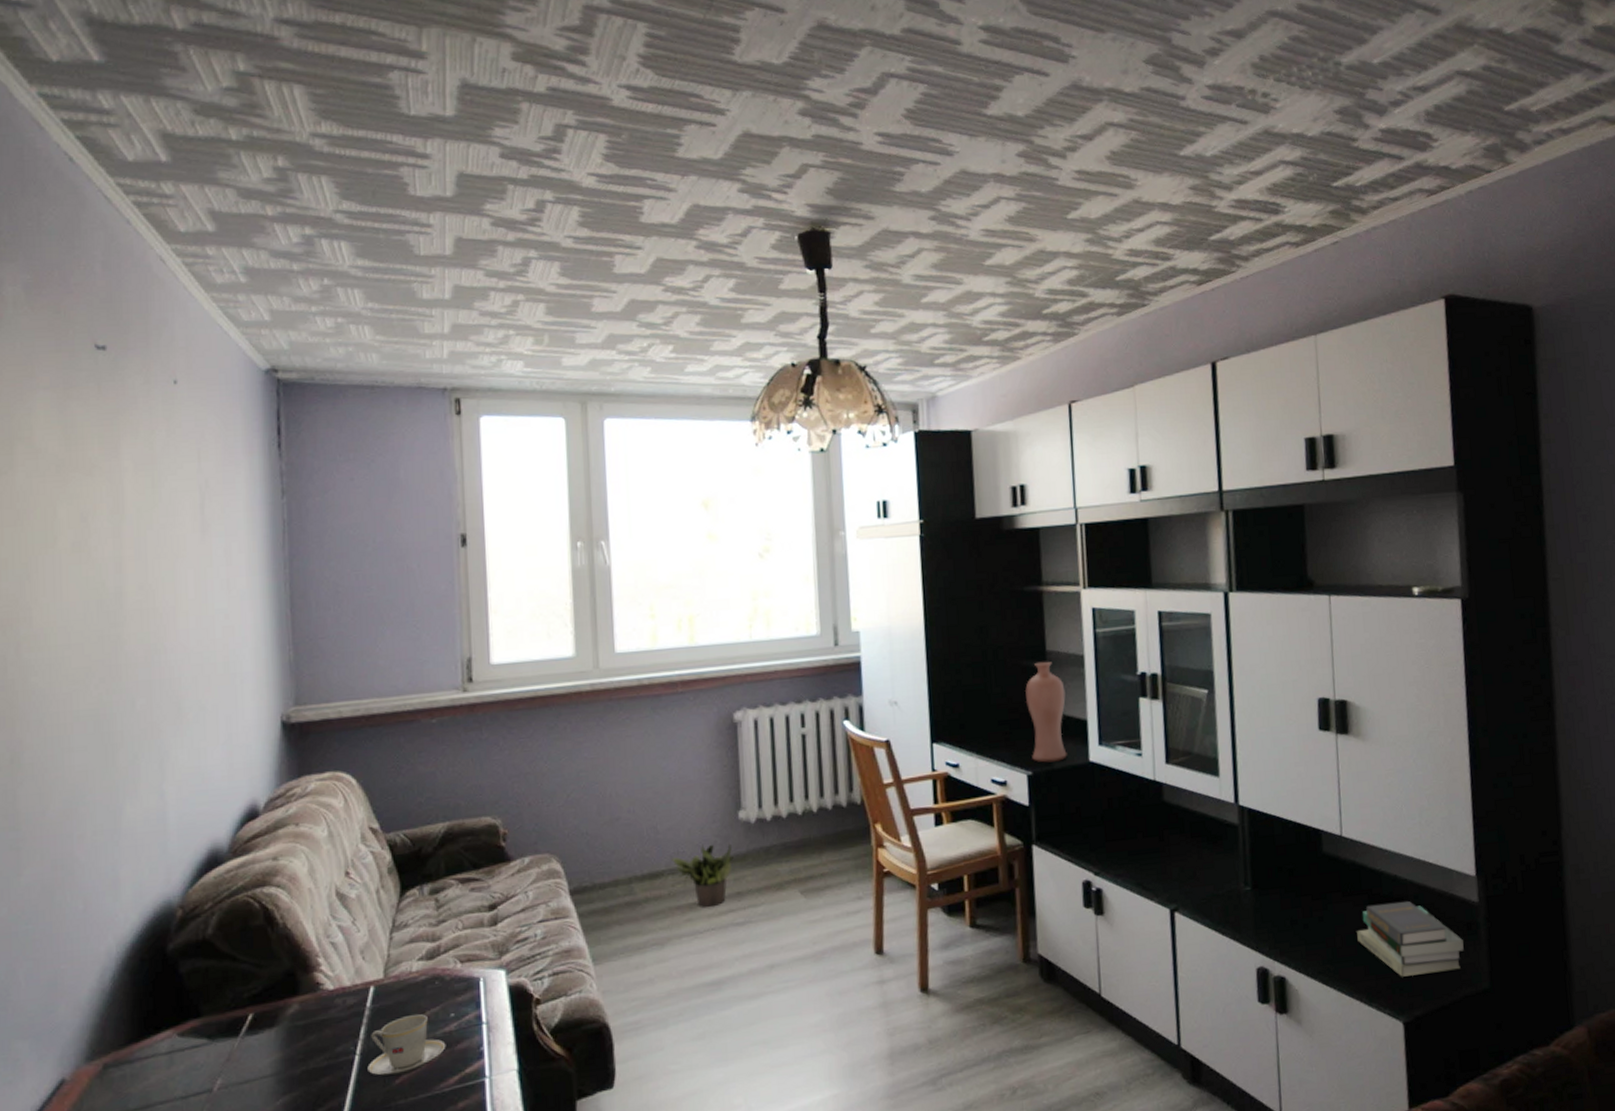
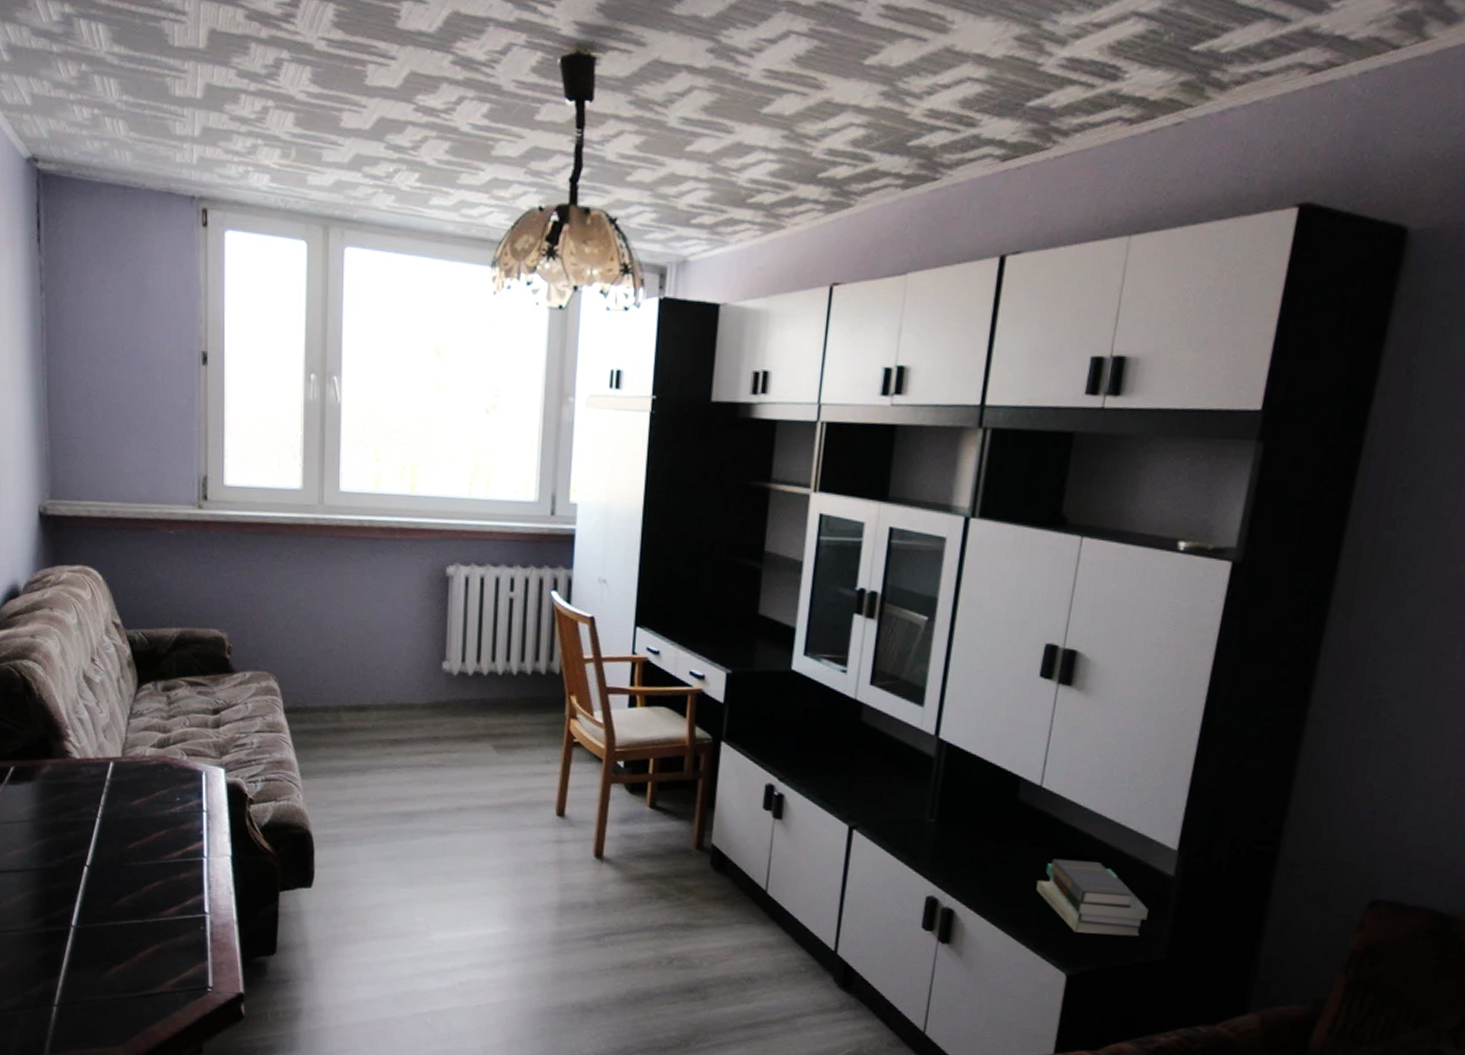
teacup: present [367,1013,446,1077] -> none [106,792,172,841]
potted plant: present [671,842,734,907] -> none [377,687,434,746]
vase: present [1025,661,1067,763] -> none [733,561,778,665]

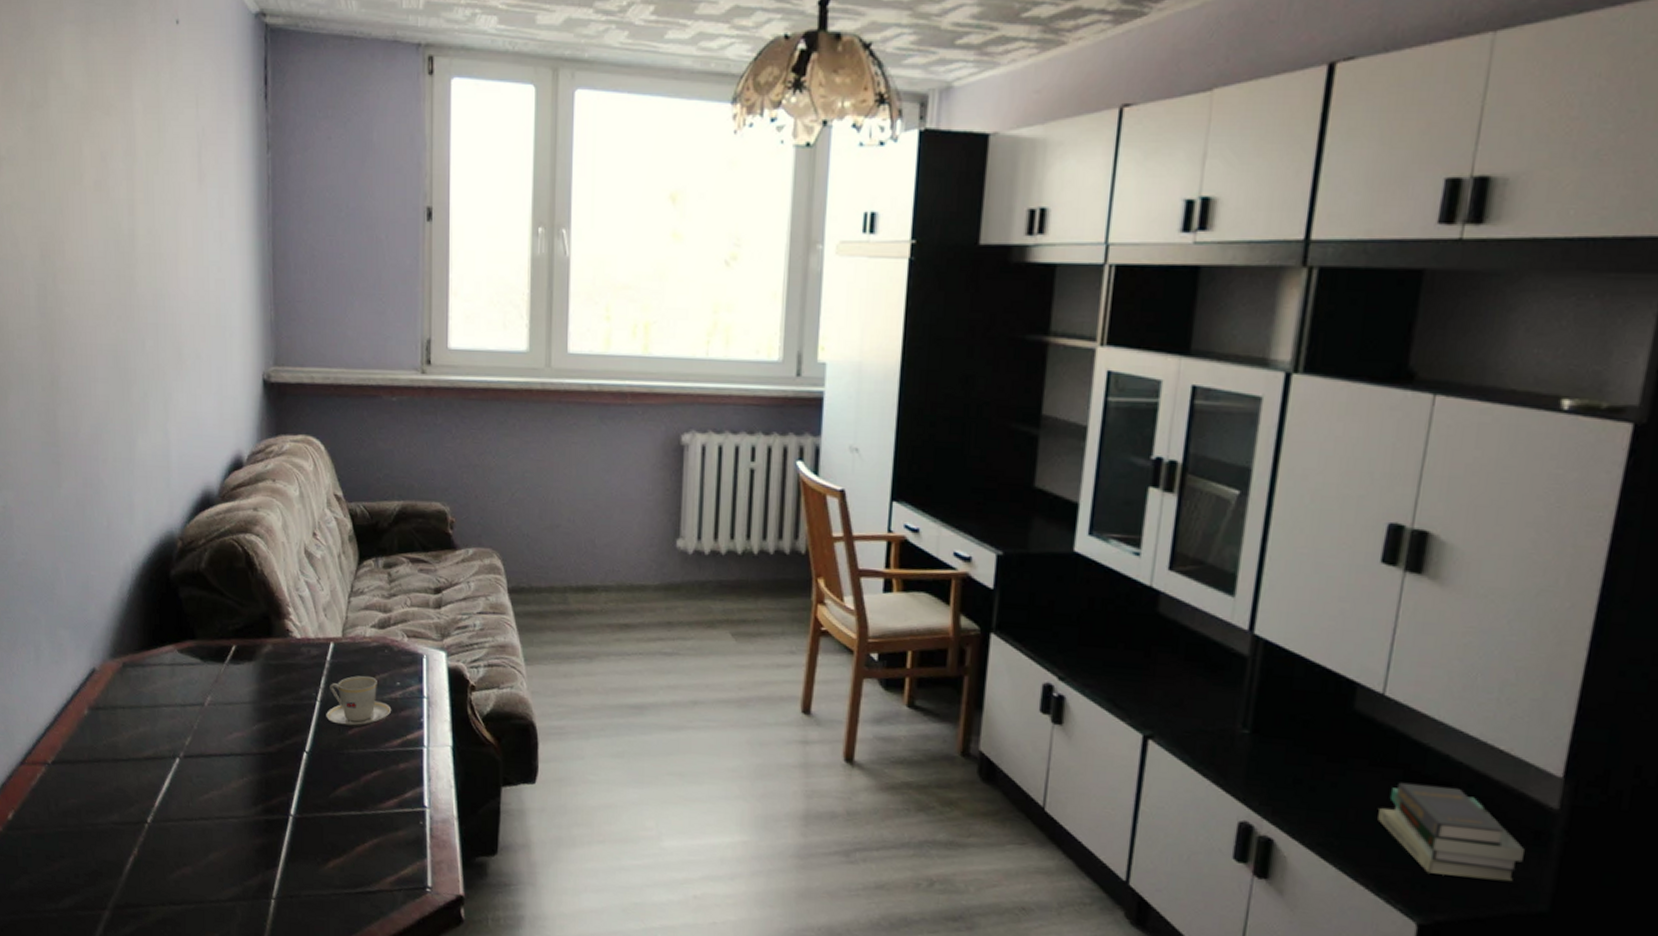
teacup: none [106,792,172,841] -> present [326,675,392,728]

